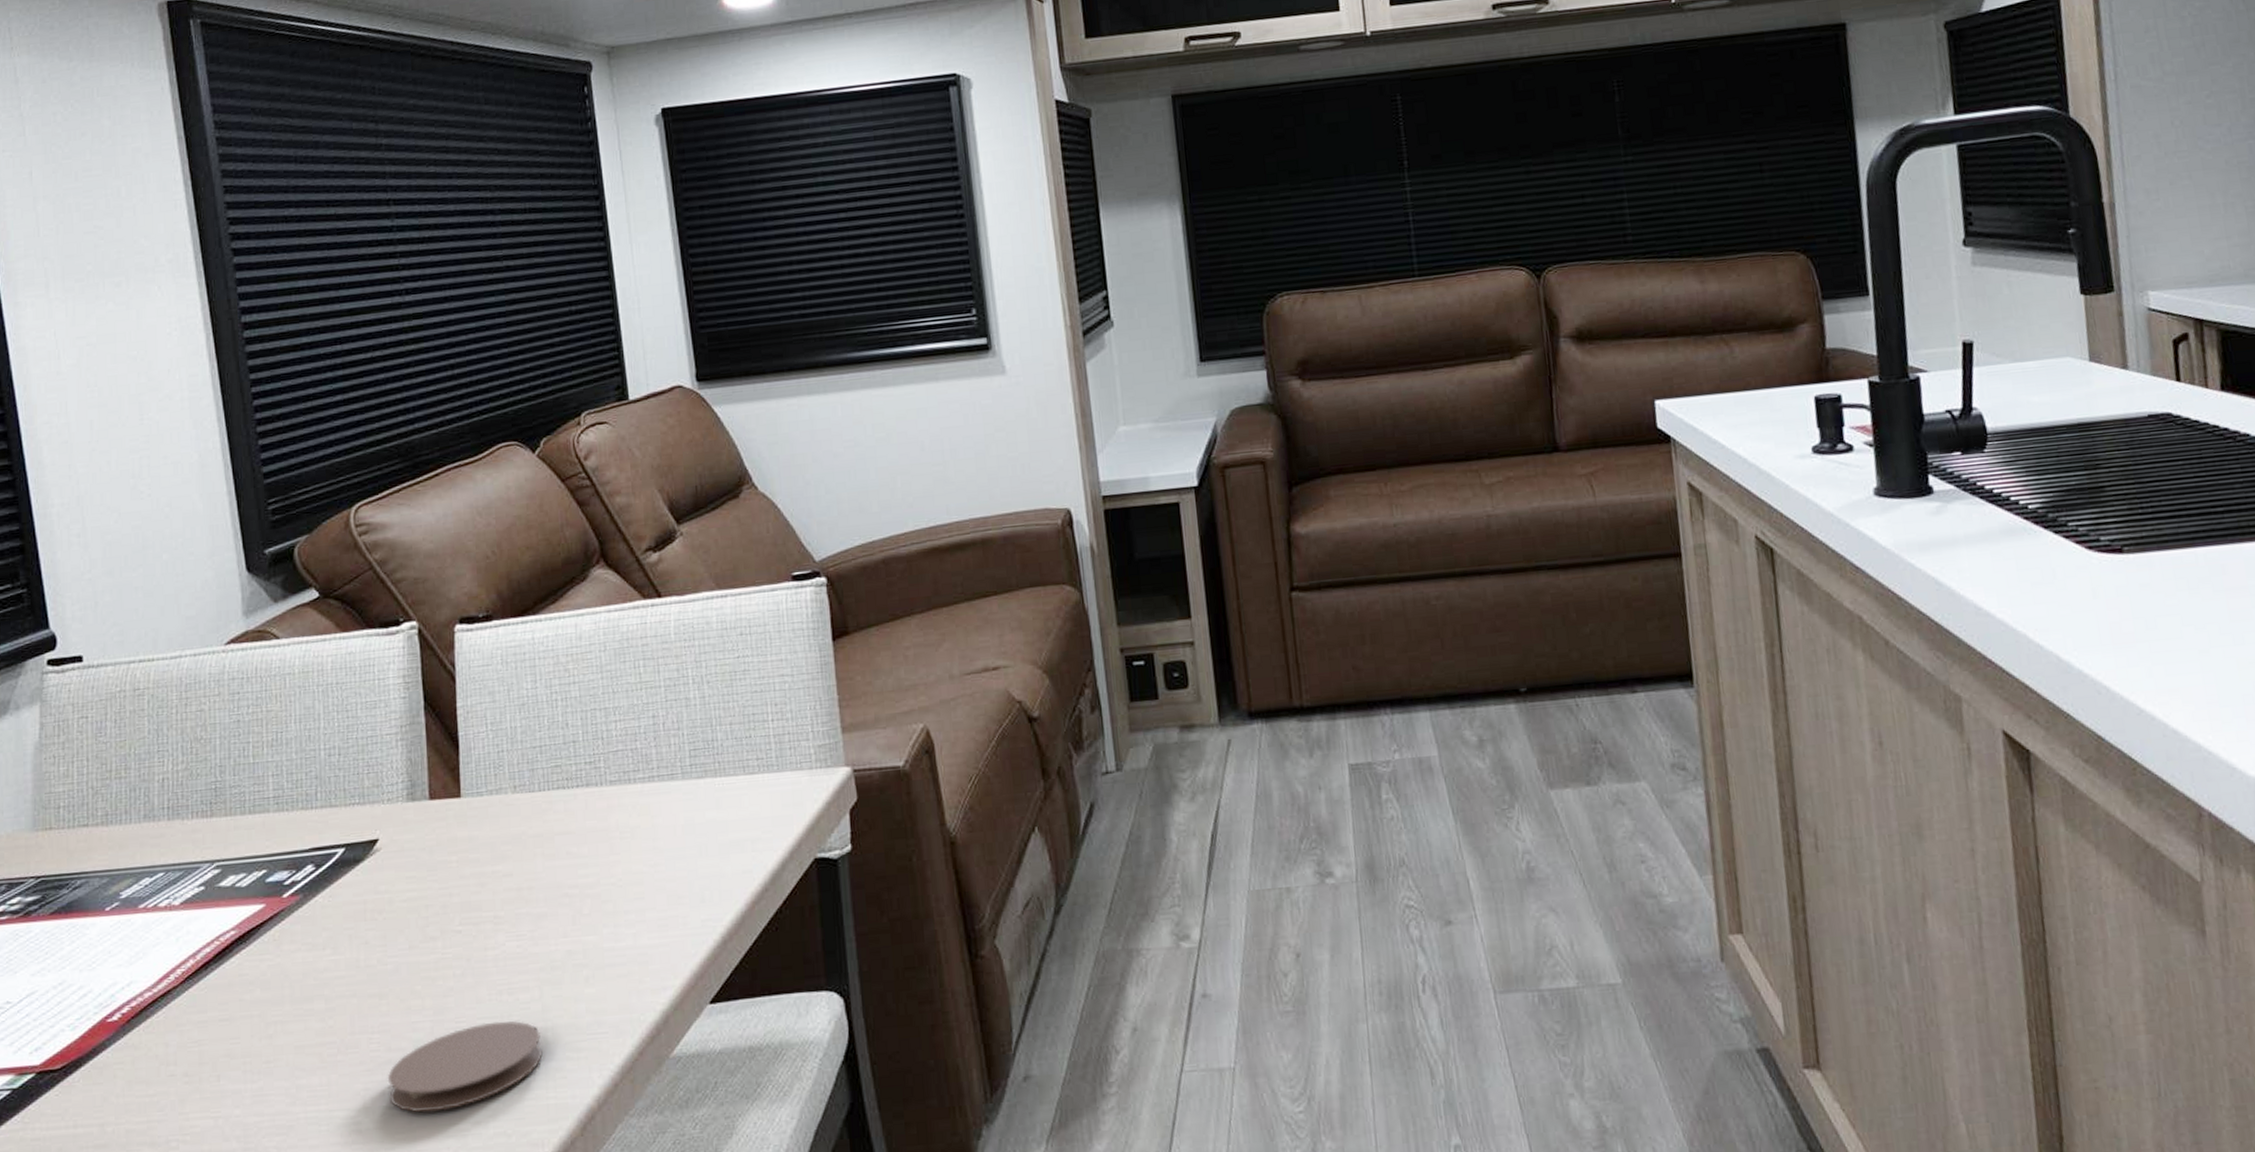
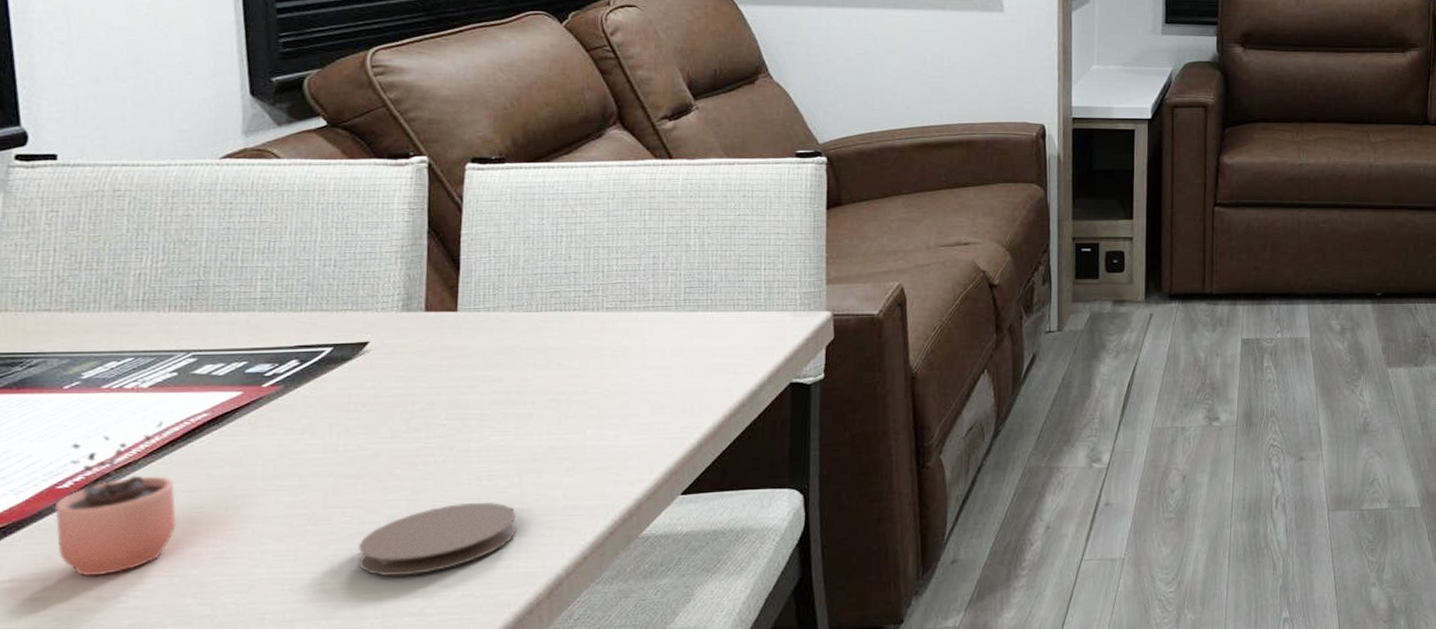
cocoa: none [107,941,216,1119] -> present [55,421,176,576]

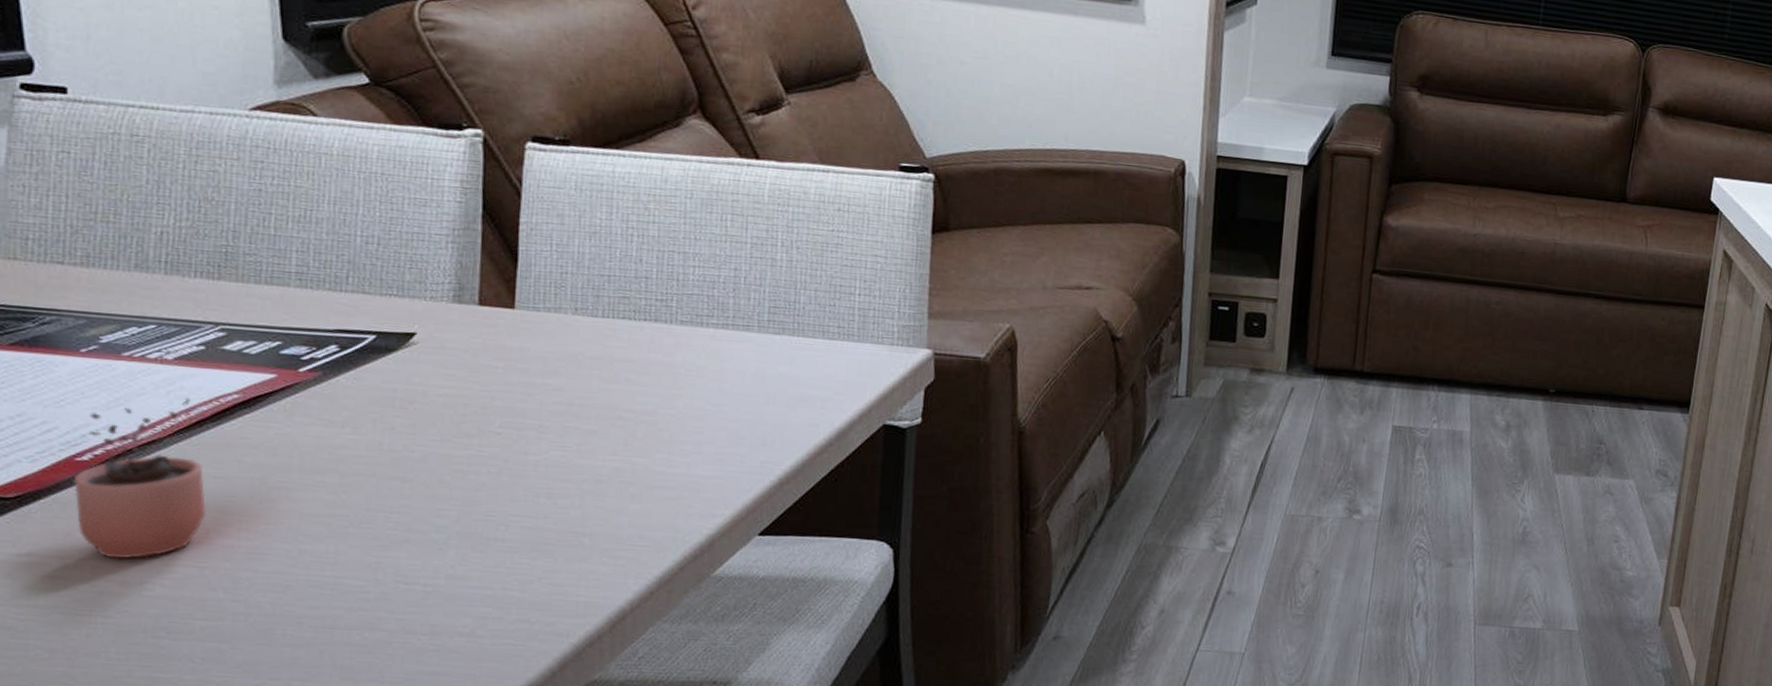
coaster: present [357,502,517,576] -> none [403,520,577,593]

